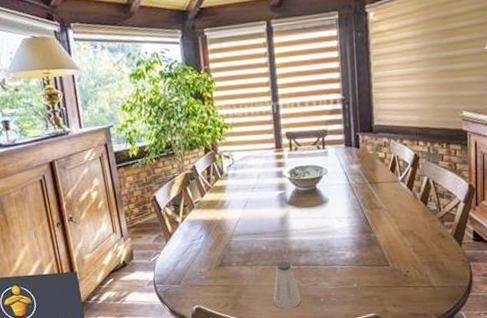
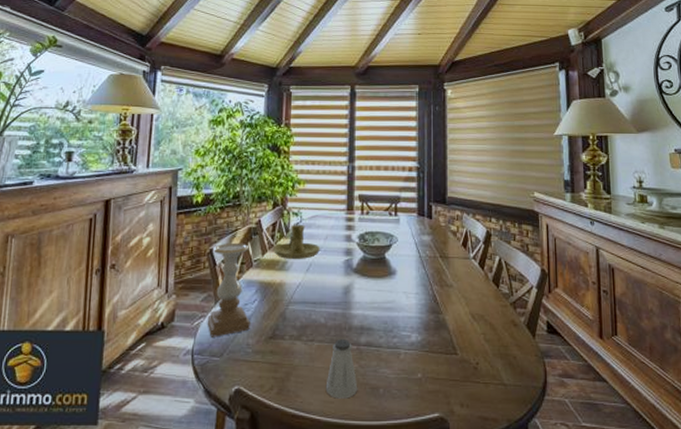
candle holder: none [156,188,200,269] -> present [207,242,250,337]
candle holder: none [211,165,254,199] -> present [274,224,320,260]

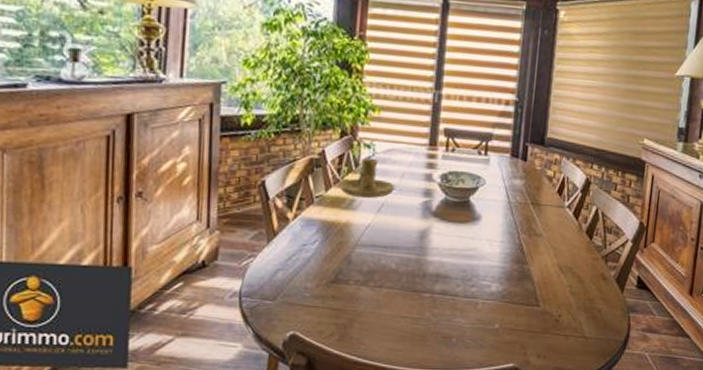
candle holder: present [207,242,250,337] -> none [257,174,309,279]
saltshaker: present [325,339,358,399] -> none [393,286,429,347]

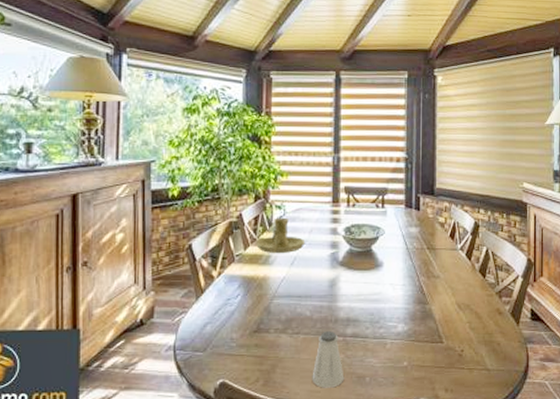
saltshaker: none [393,286,429,347] -> present [312,331,345,388]

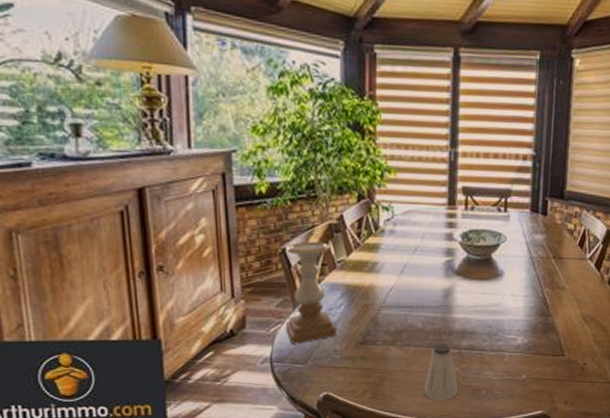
candle holder: none [188,237,234,333] -> present [285,241,337,344]
candle holder: present [256,217,304,254] -> none [361,220,416,261]

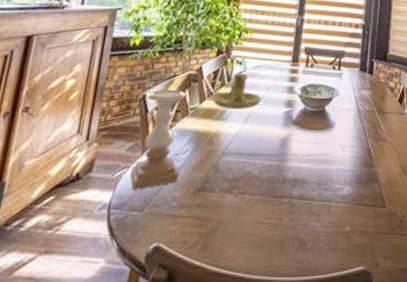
candle holder: none [361,220,416,261] -> present [212,73,261,110]
saltshaker: present [423,344,459,401] -> none [252,192,286,254]

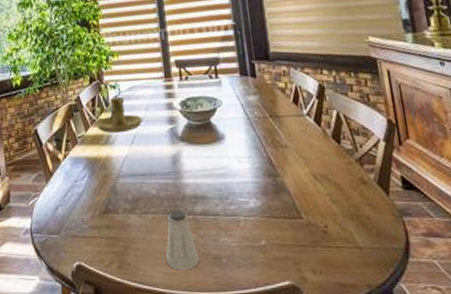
candle holder: present [130,89,186,190] -> none [38,120,83,216]
saltshaker: none [252,192,286,254] -> present [165,209,200,270]

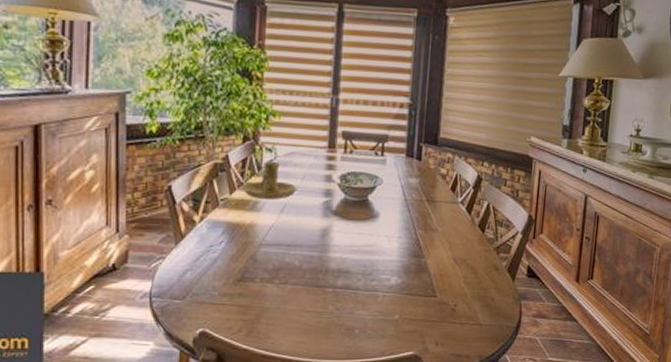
saltshaker: present [165,209,200,270] -> none [298,282,333,339]

